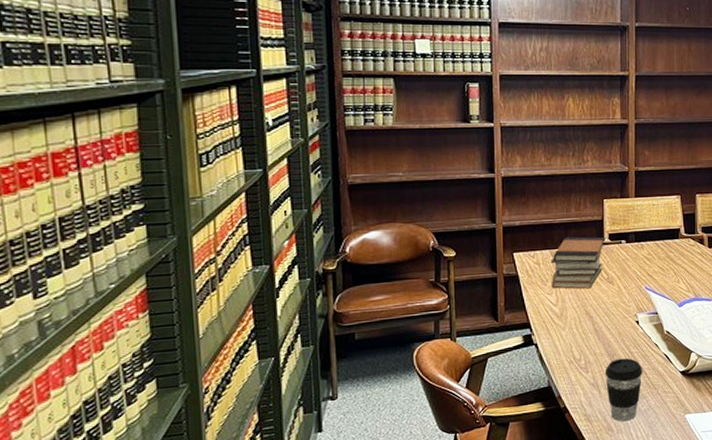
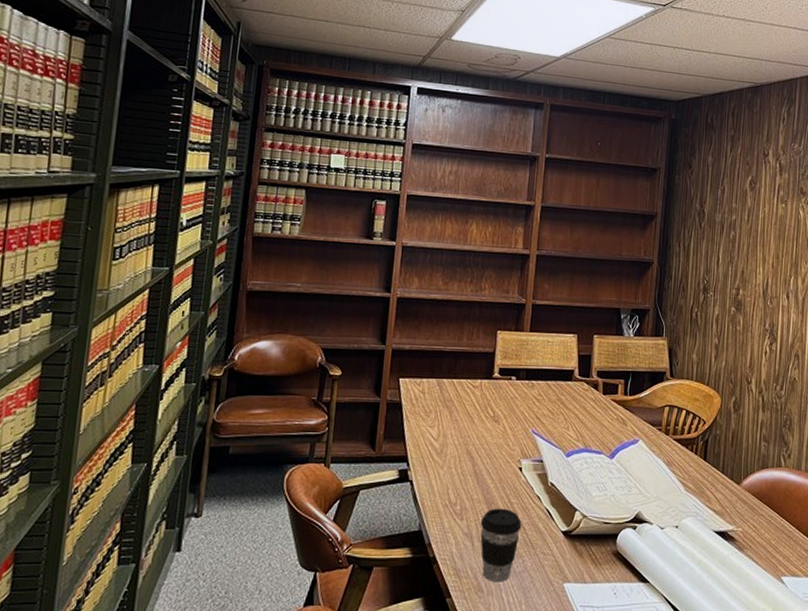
book stack: present [550,237,604,289] -> none [434,367,494,426]

